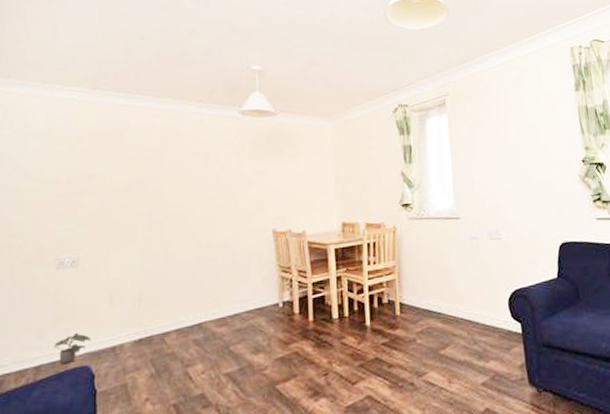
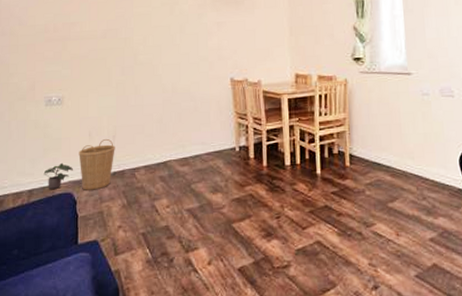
basket: none [97,302,141,362] -> present [79,138,115,190]

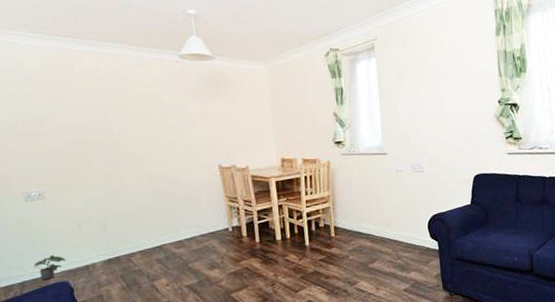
basket: present [79,138,115,190] -> none [69,228,108,278]

